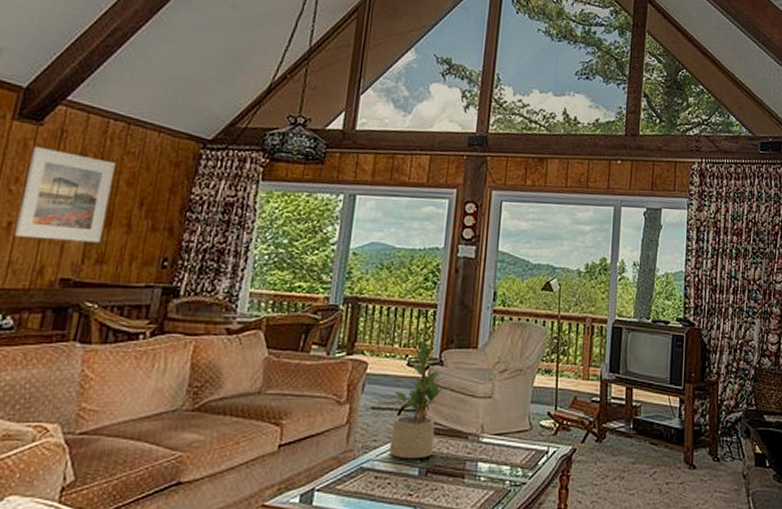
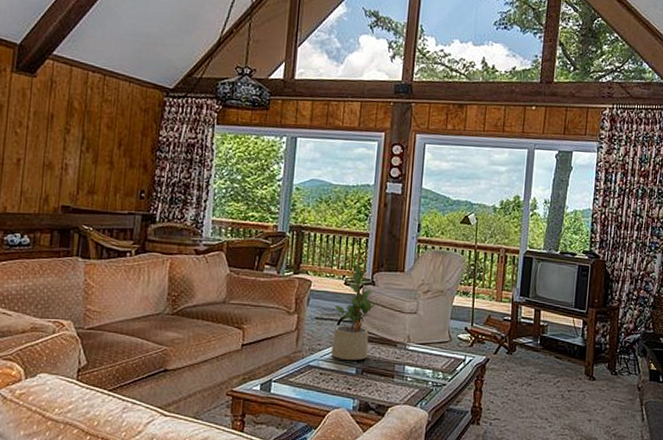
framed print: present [15,146,117,243] -> none [24,95,97,177]

